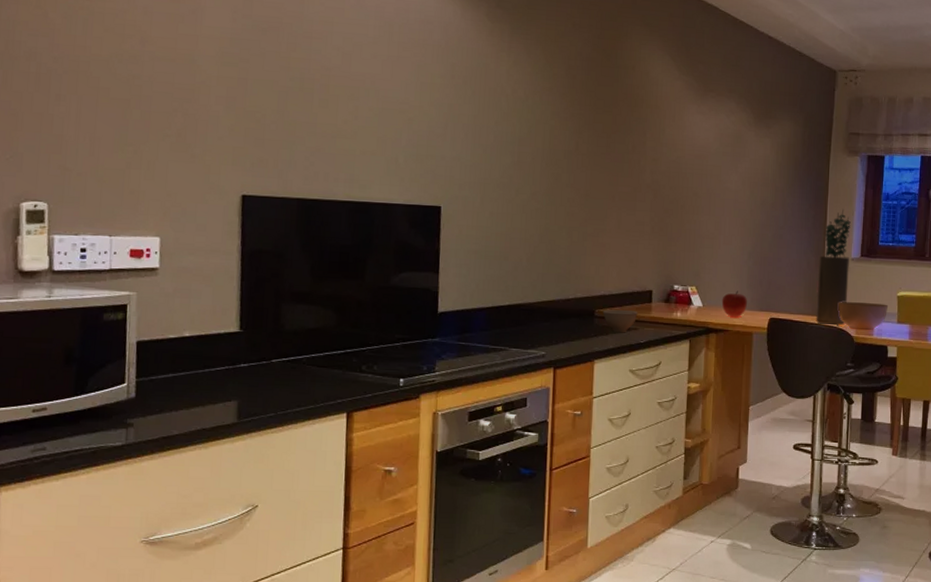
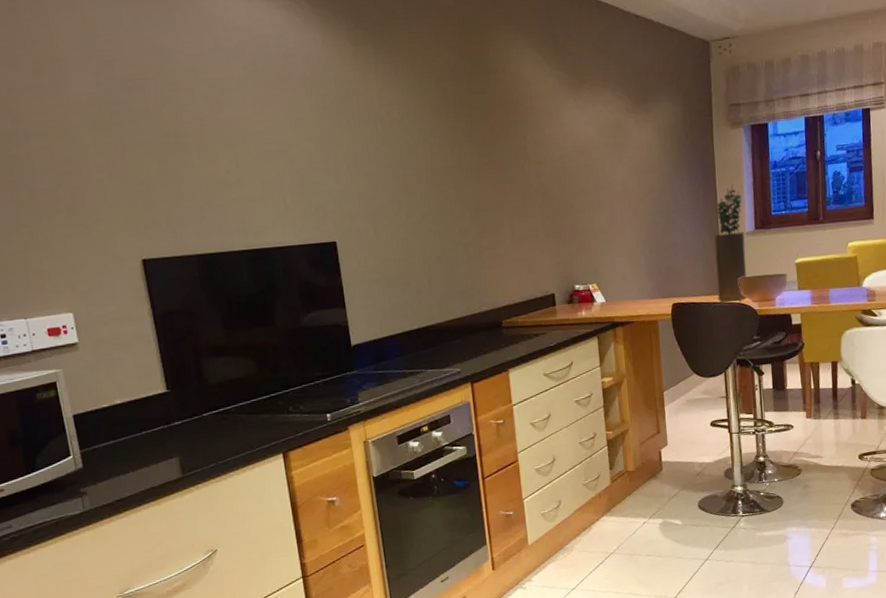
bowl: present [602,309,638,333] -> none [509,316,544,340]
fruit: present [721,290,748,317] -> none [623,281,650,308]

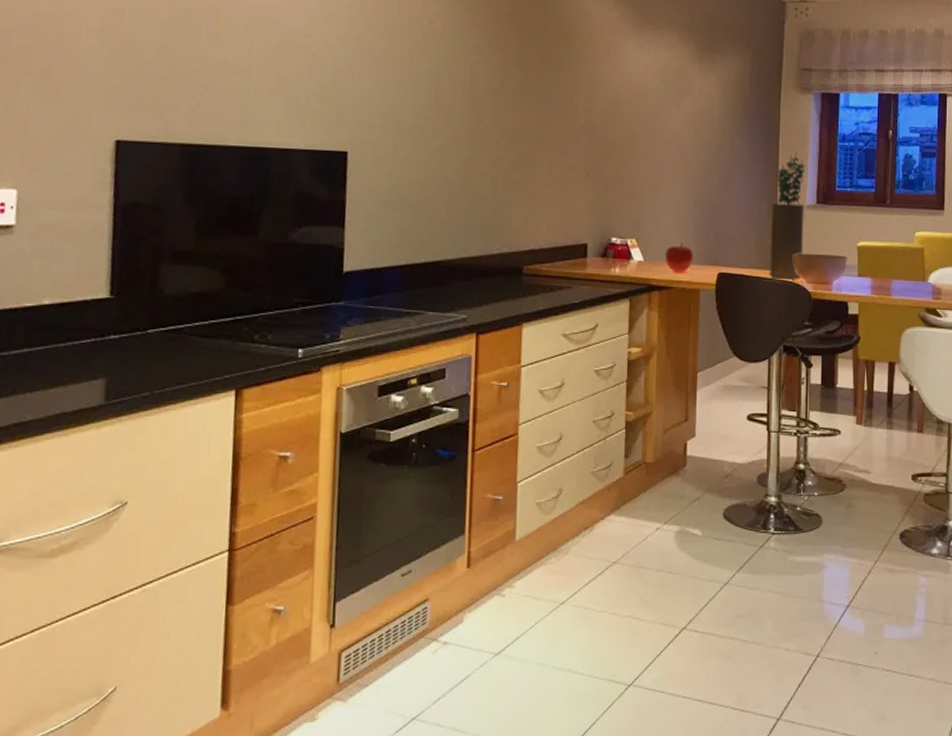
fruit: none [623,281,650,308] -> present [665,242,694,273]

